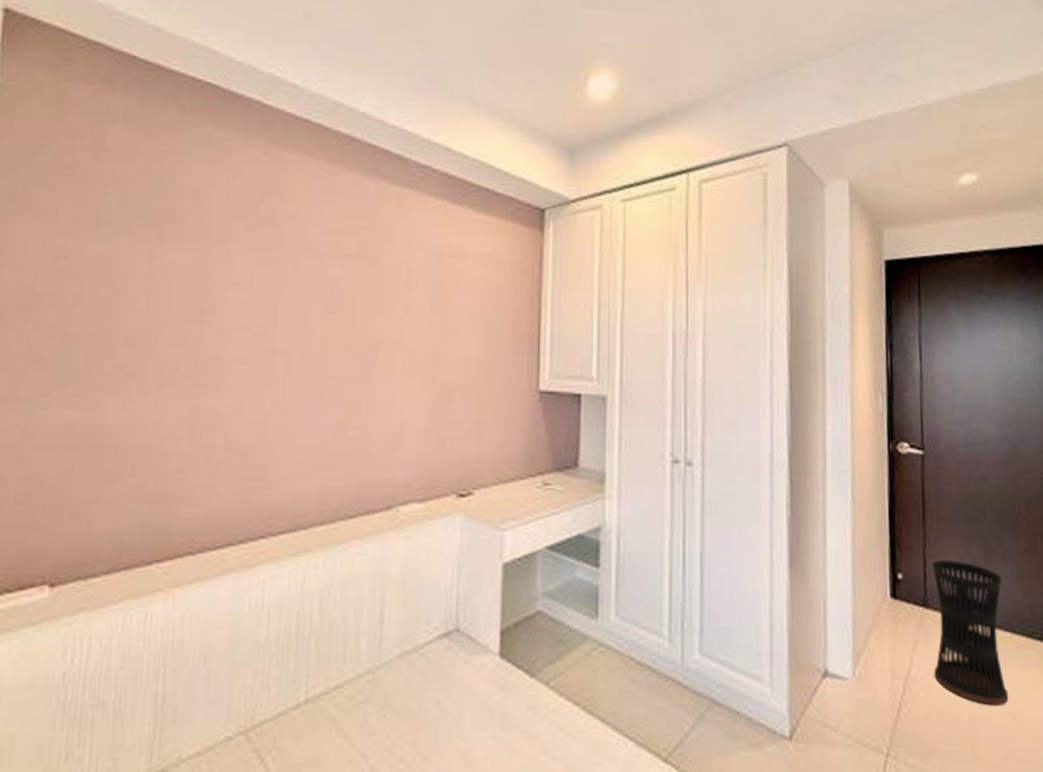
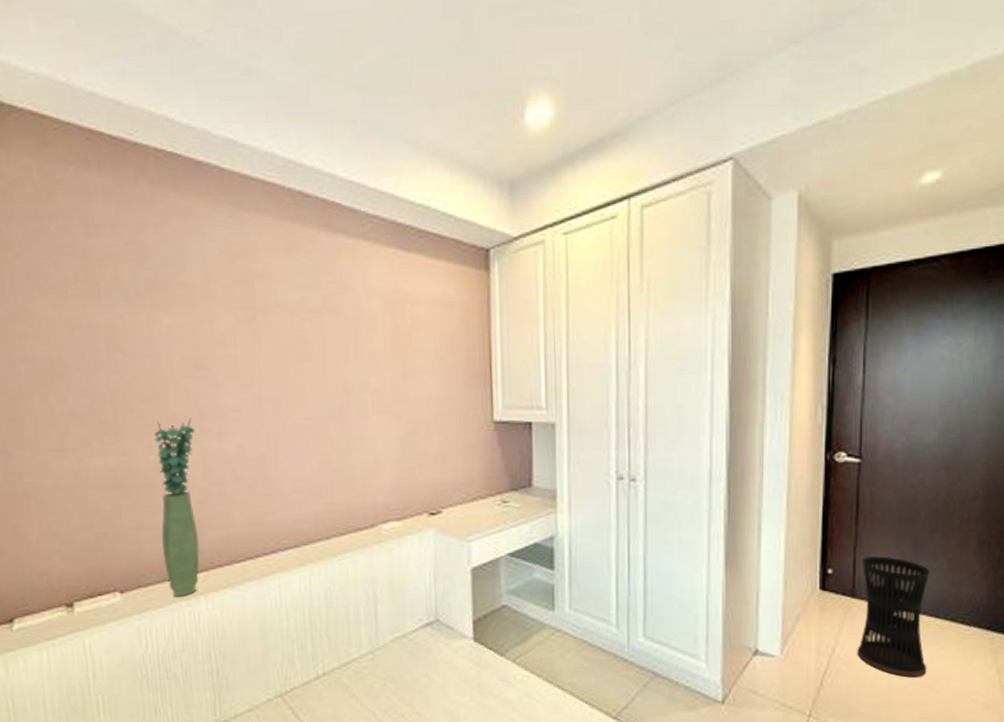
vase: none [117,368,186,595] -> present [154,418,200,598]

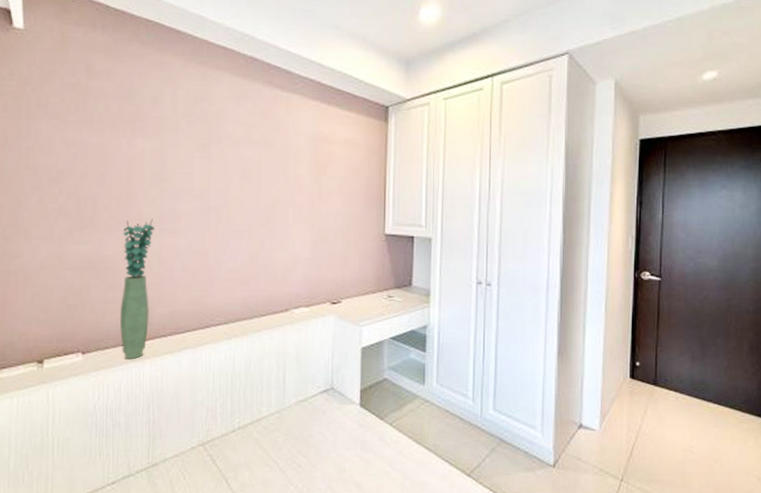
umbrella stand: present [857,556,931,678] -> none [658,354,714,452]

